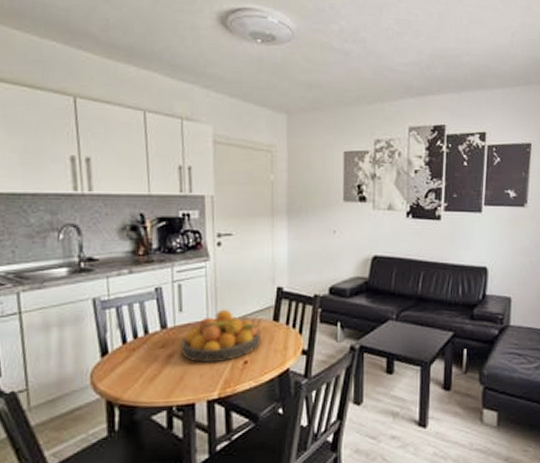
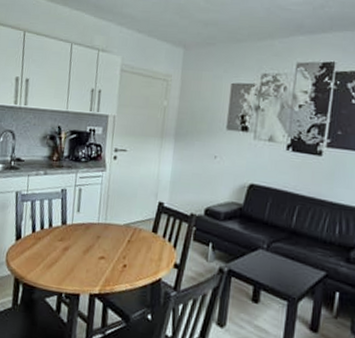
fruit bowl: present [181,309,261,363] -> none [74,215,142,262]

